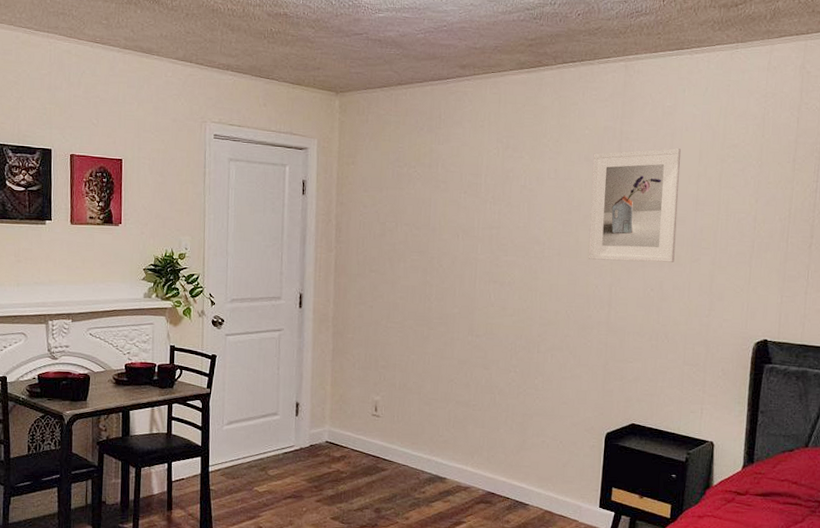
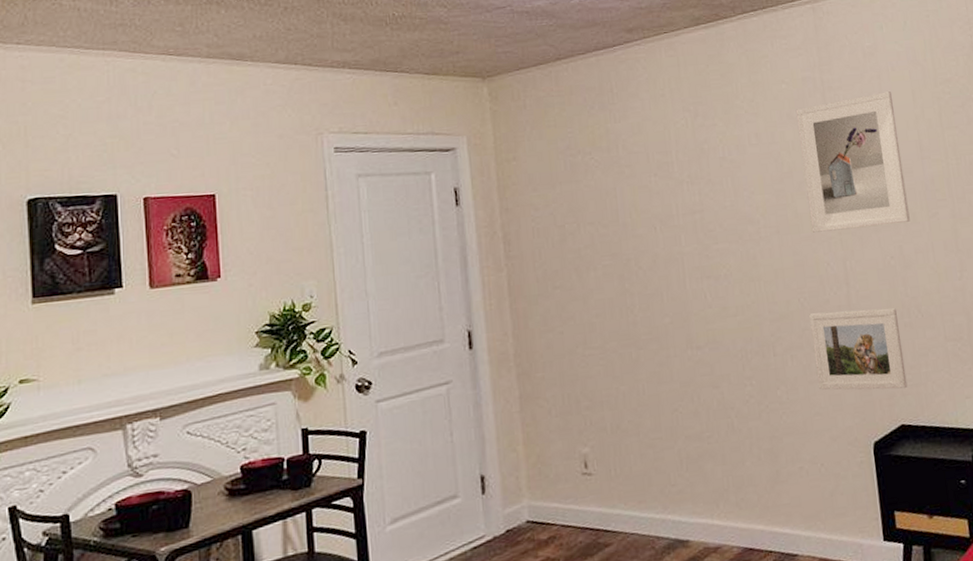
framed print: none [569,324,647,396] -> present [809,308,908,390]

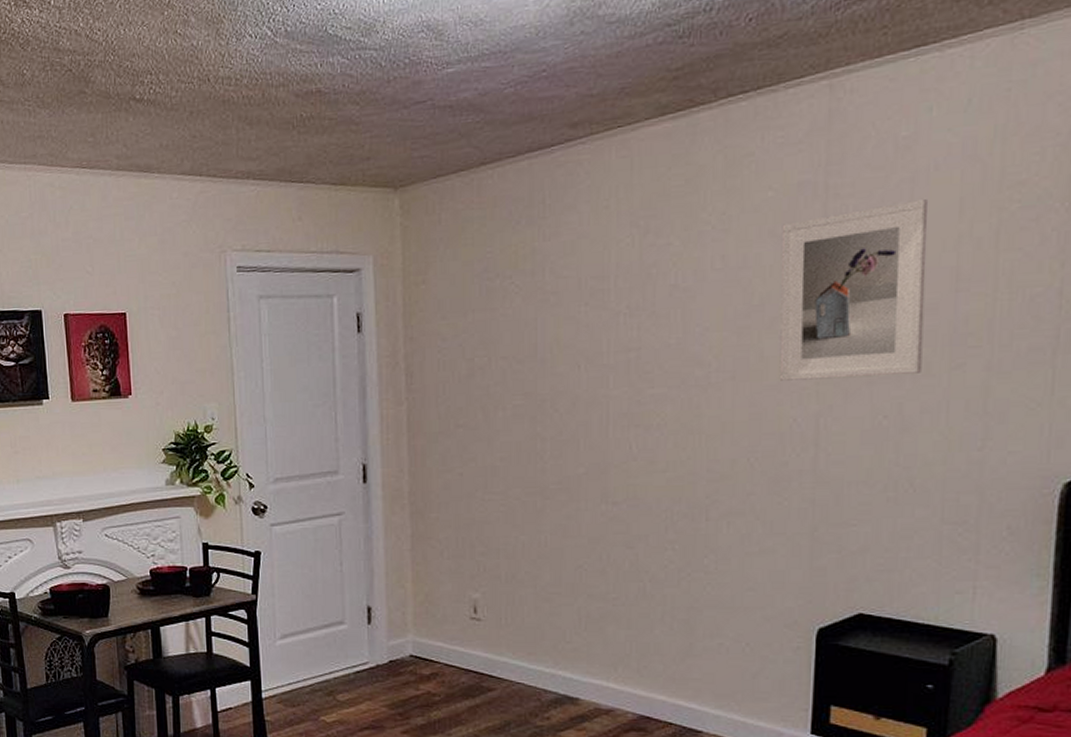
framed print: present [809,308,908,390] -> none [757,476,879,574]

